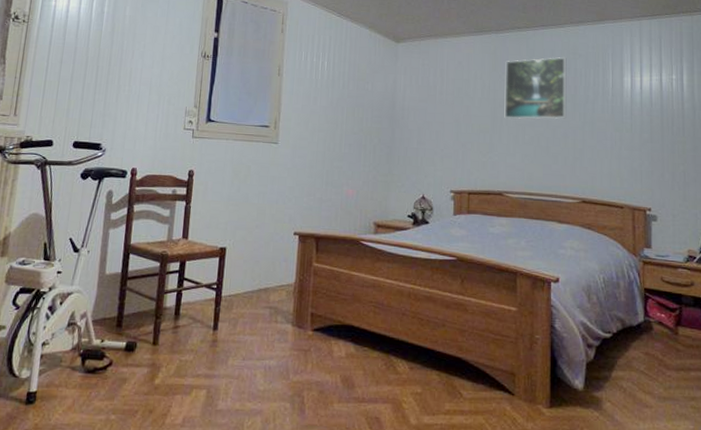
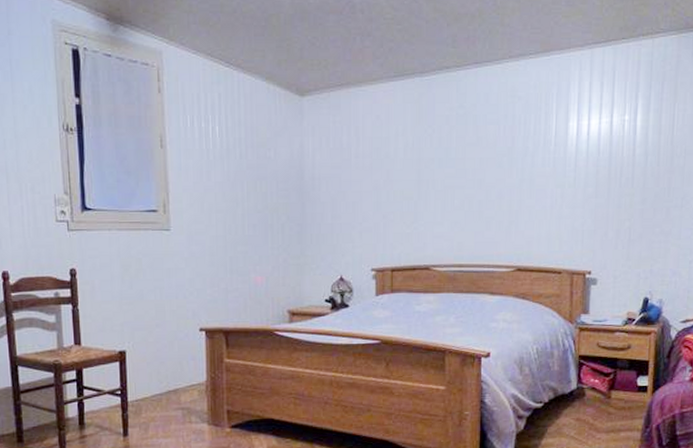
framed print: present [504,57,567,120] -> none [431,102,504,182]

